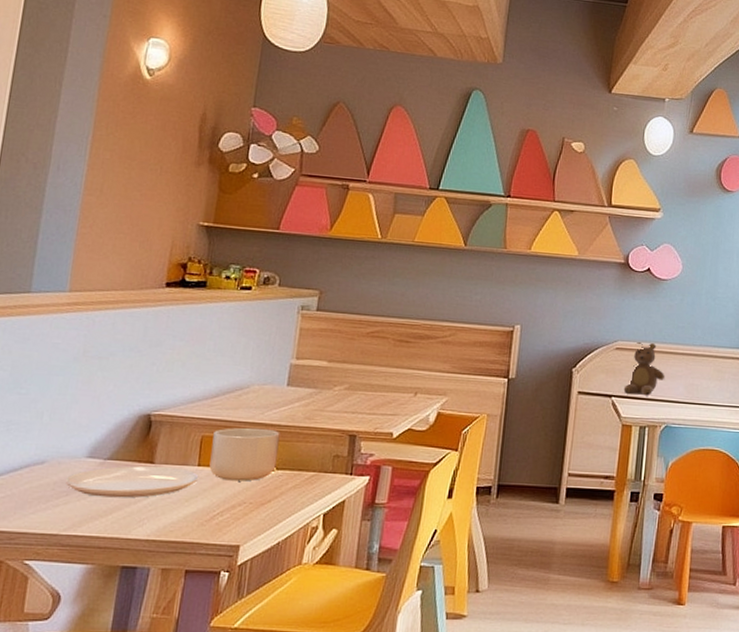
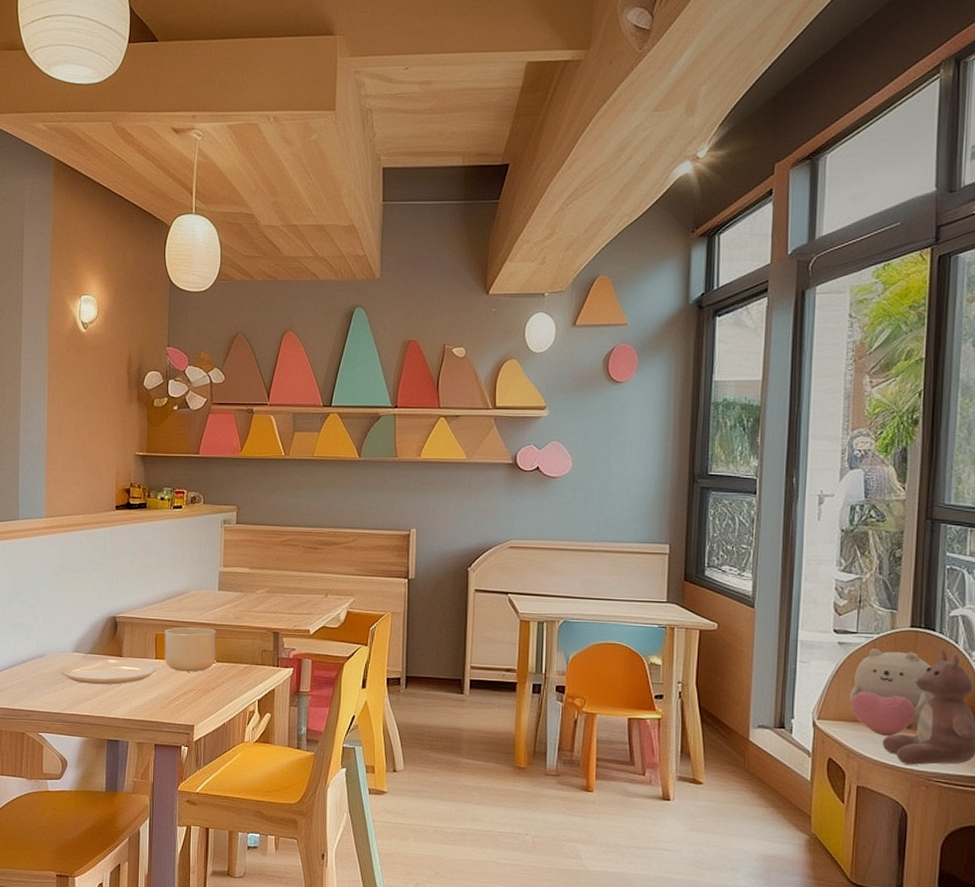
teddy bear: present [623,342,664,396] -> none [519,540,560,592]

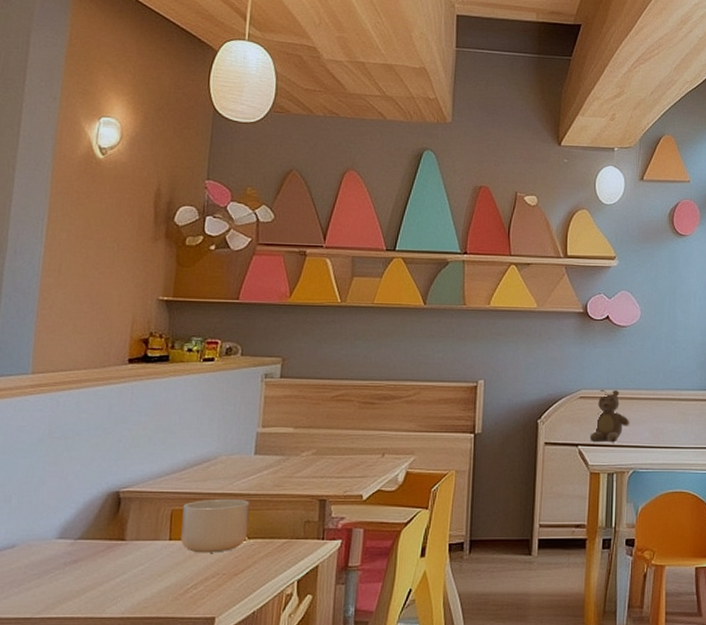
plate: present [60,659,157,685] -> none [36,544,171,578]
teddy bear: none [519,540,560,592] -> present [589,389,629,443]

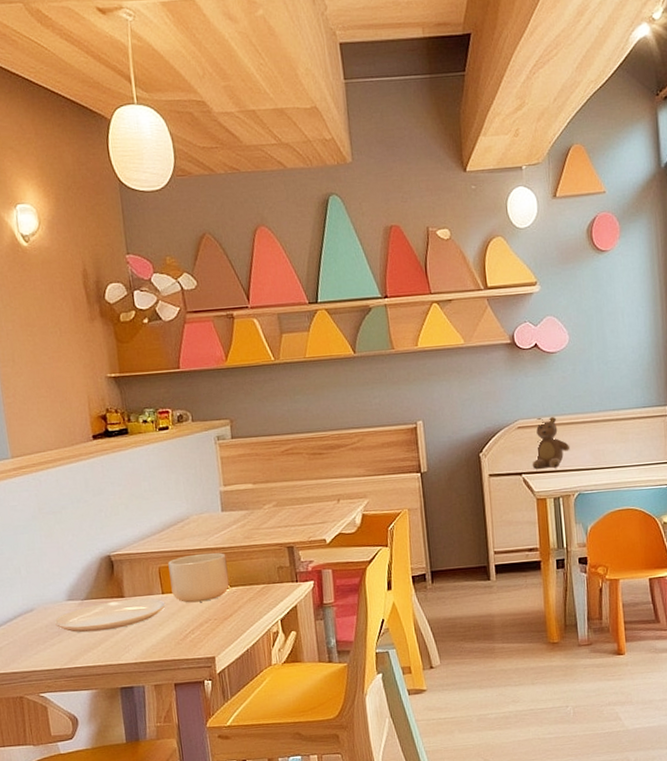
plate: none [36,544,171,578] -> present [54,598,166,633]

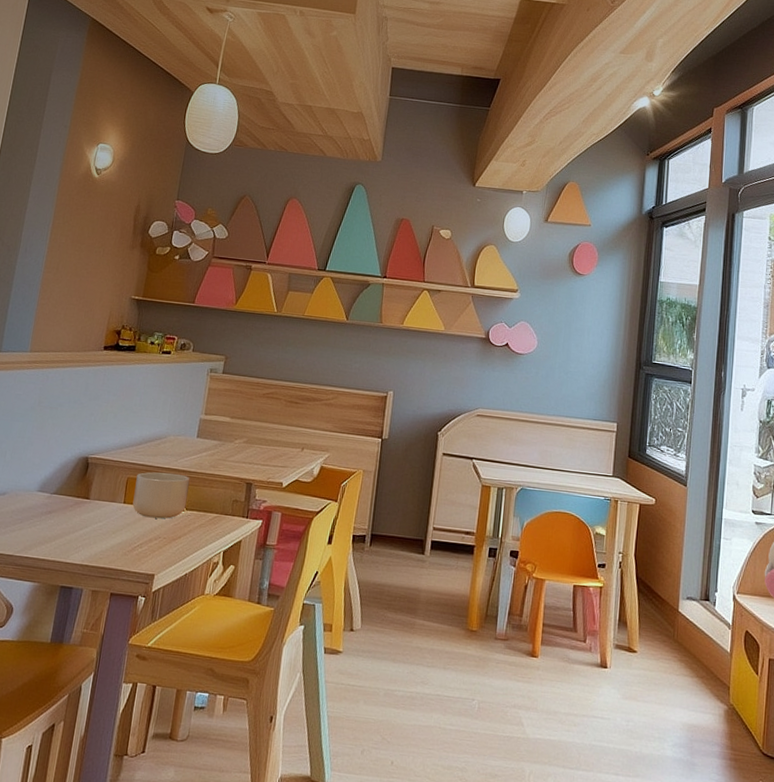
plate: present [54,598,166,633] -> none [20,500,124,528]
teddy bear: present [532,416,569,470] -> none [483,410,521,460]

